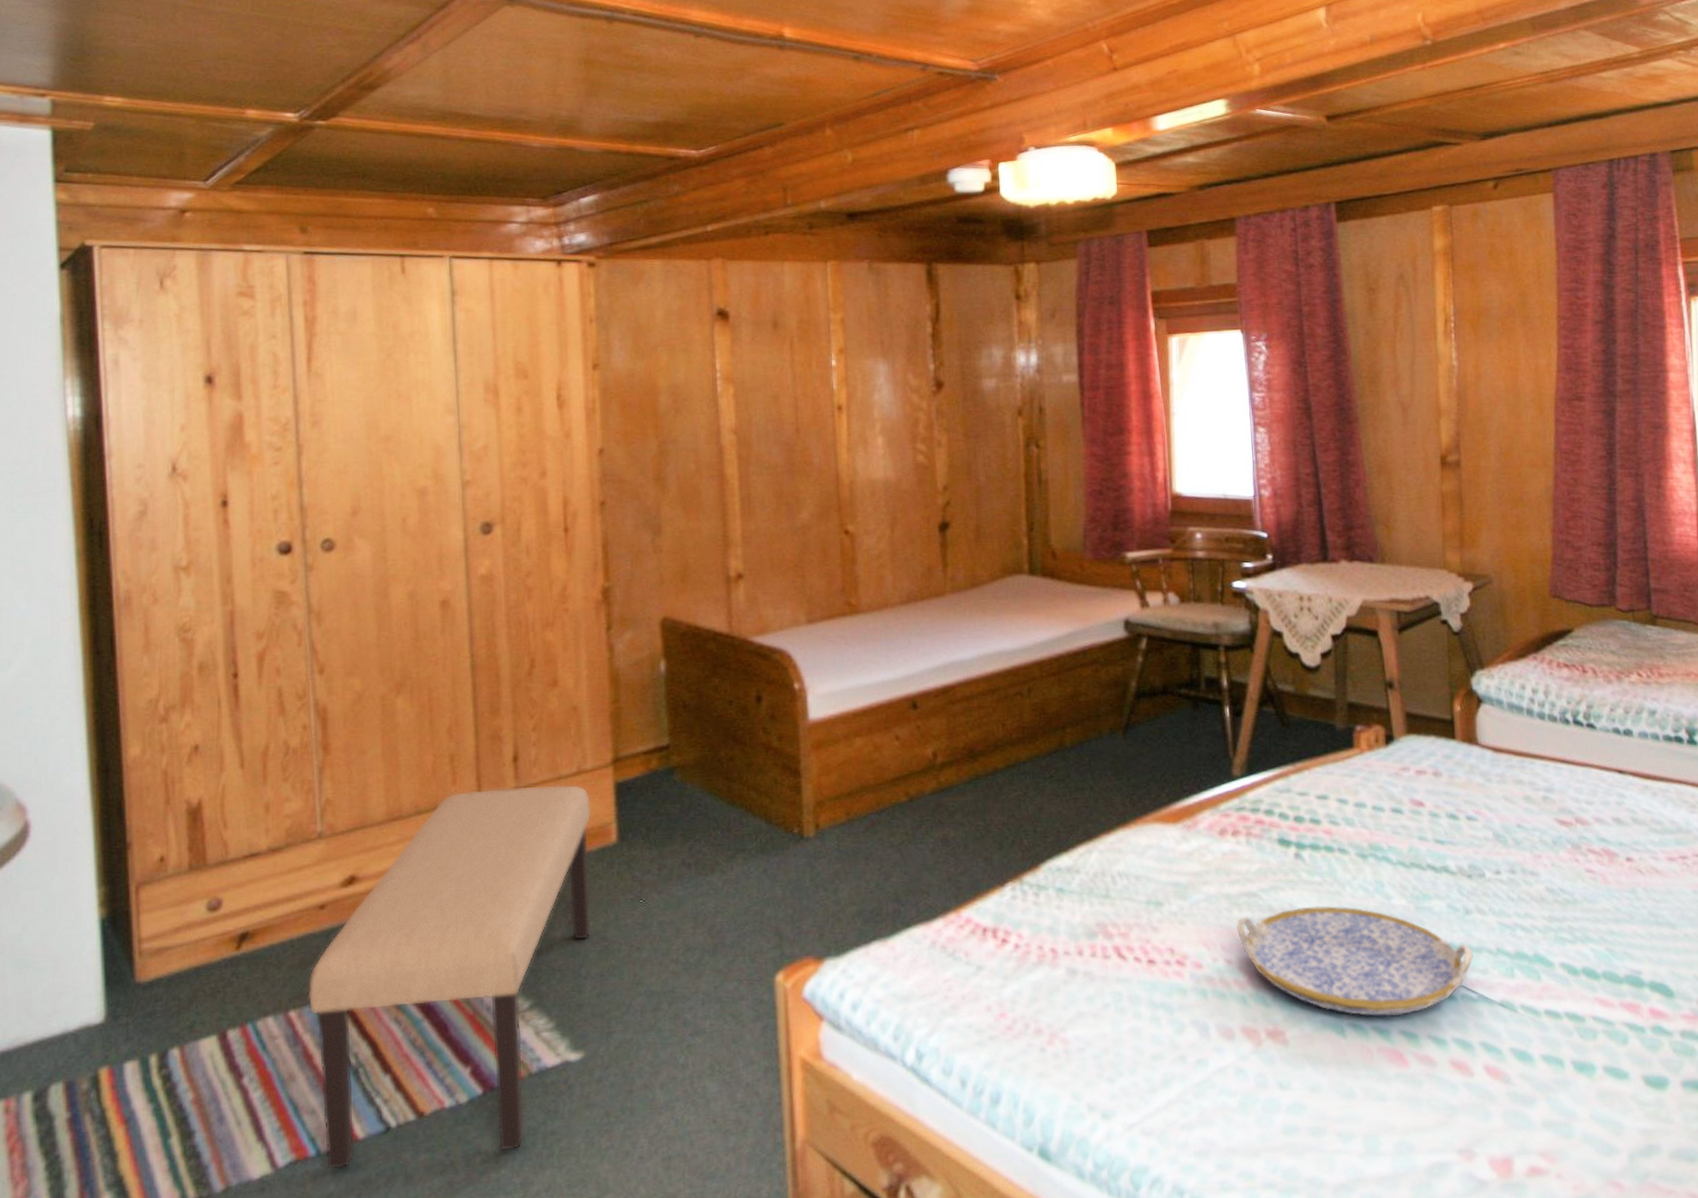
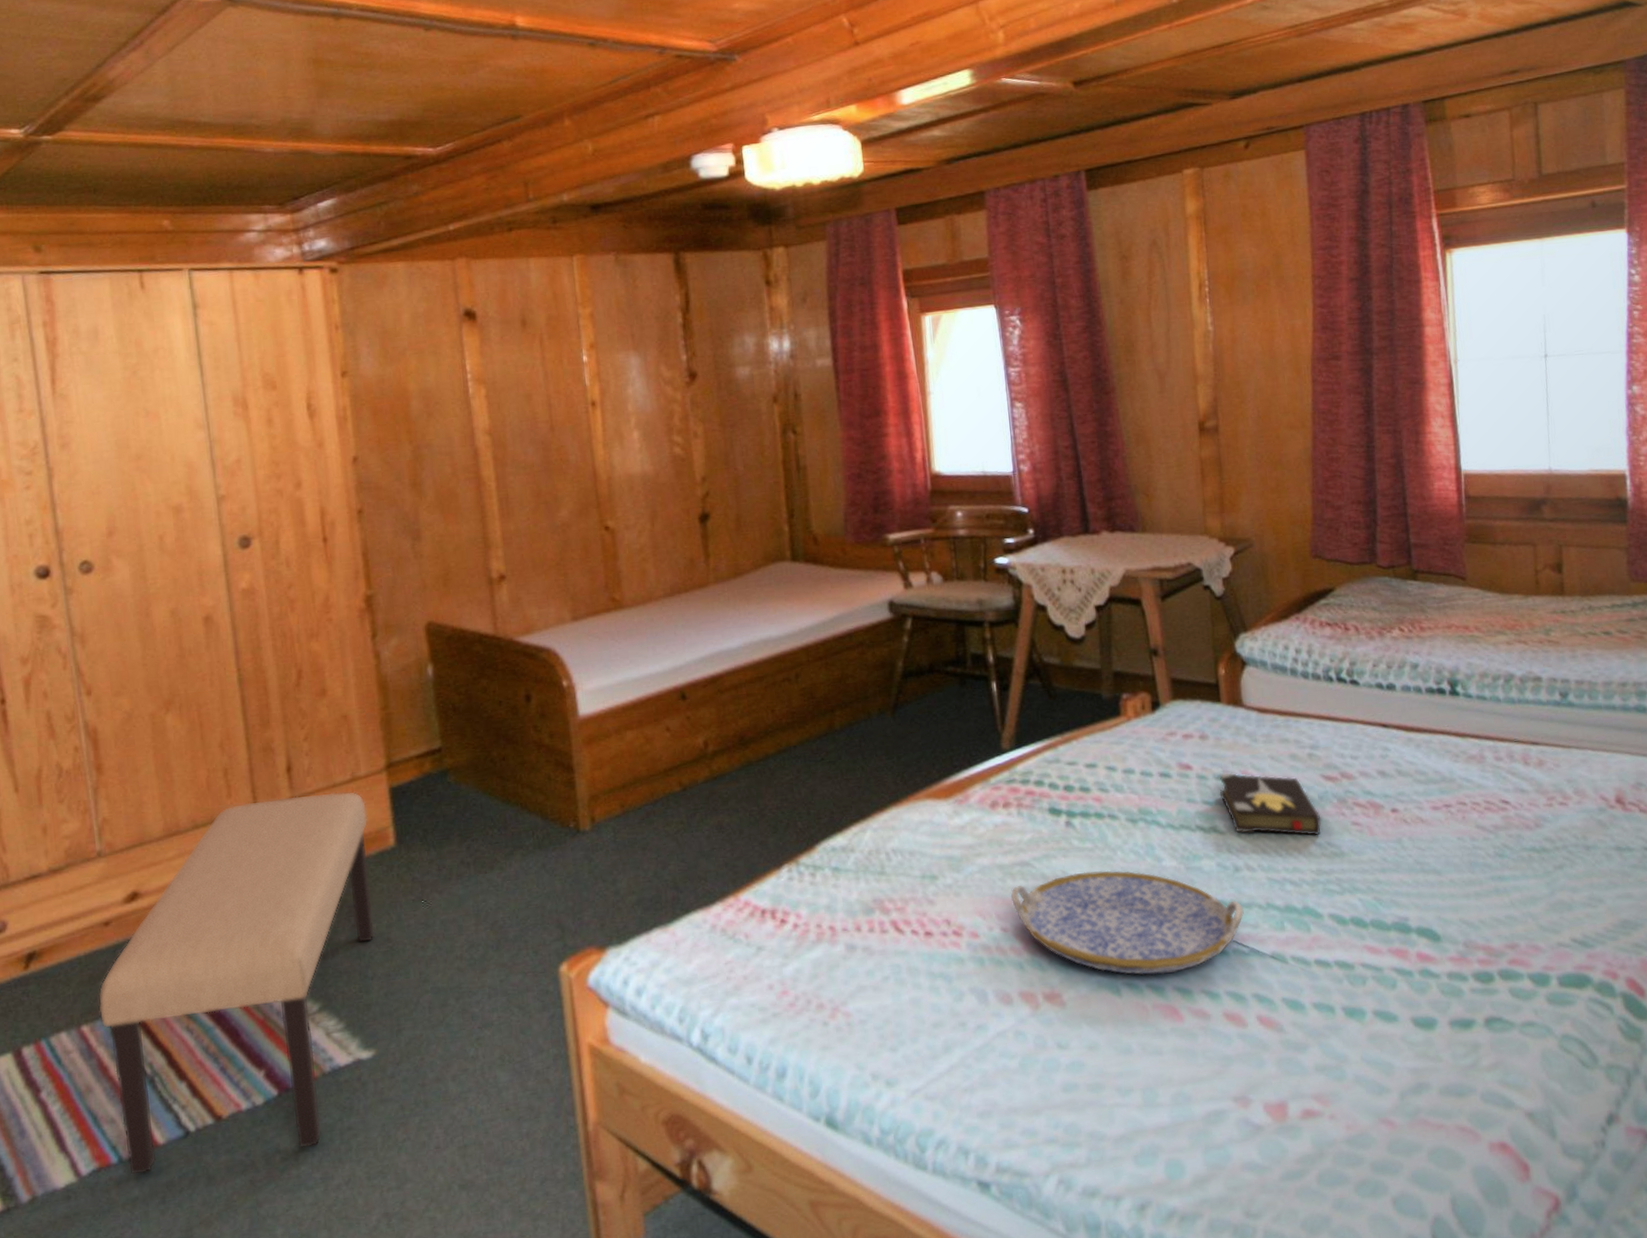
hardback book: none [1451,811,1555,882] -> present [1219,772,1322,836]

